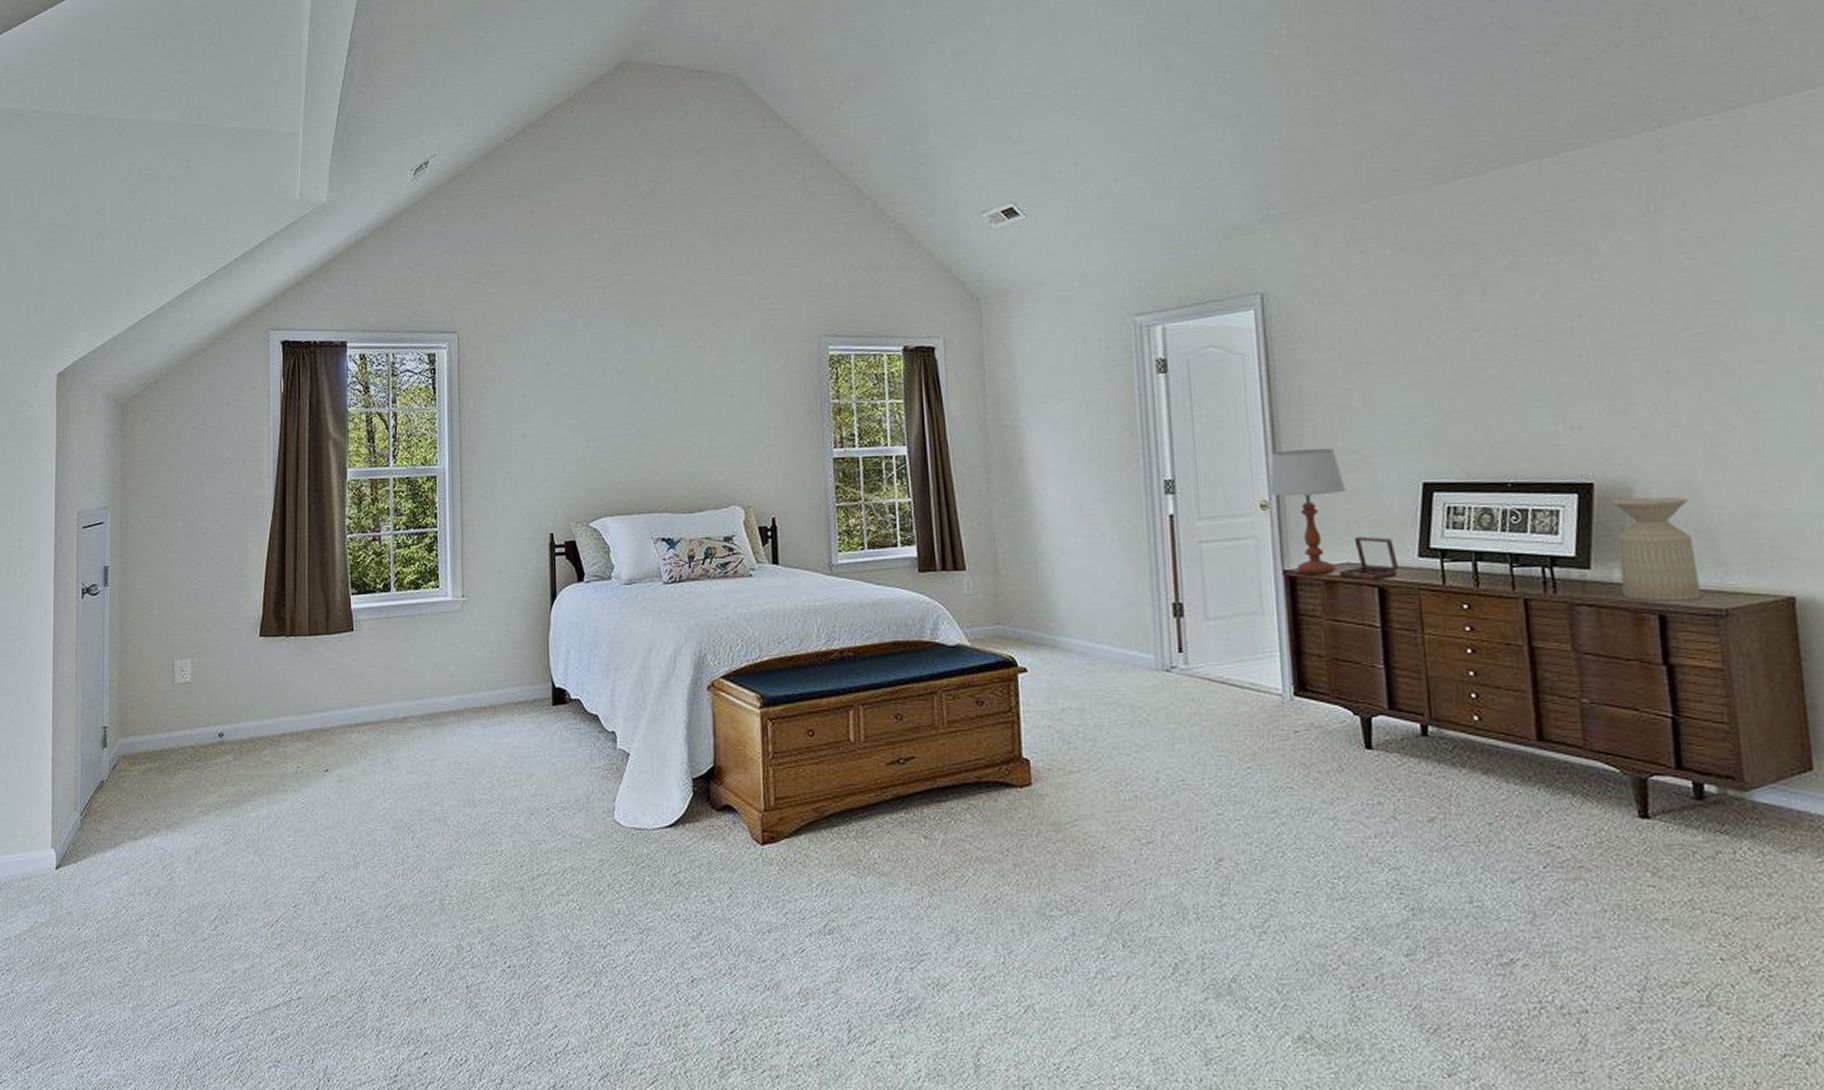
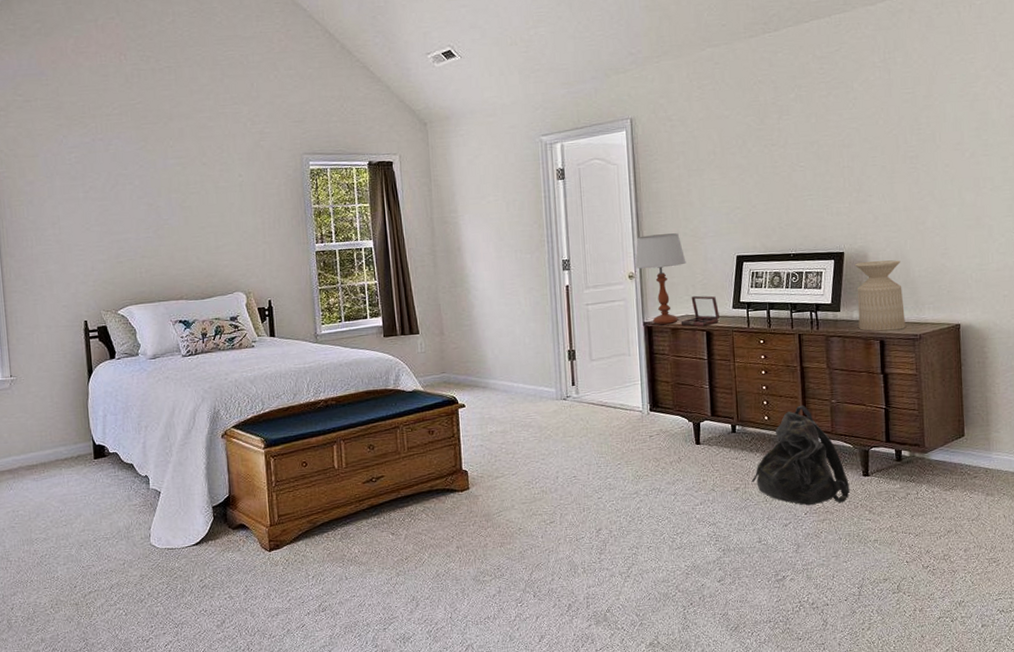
backpack: none [1455,703,1617,856] -> present [752,405,850,505]

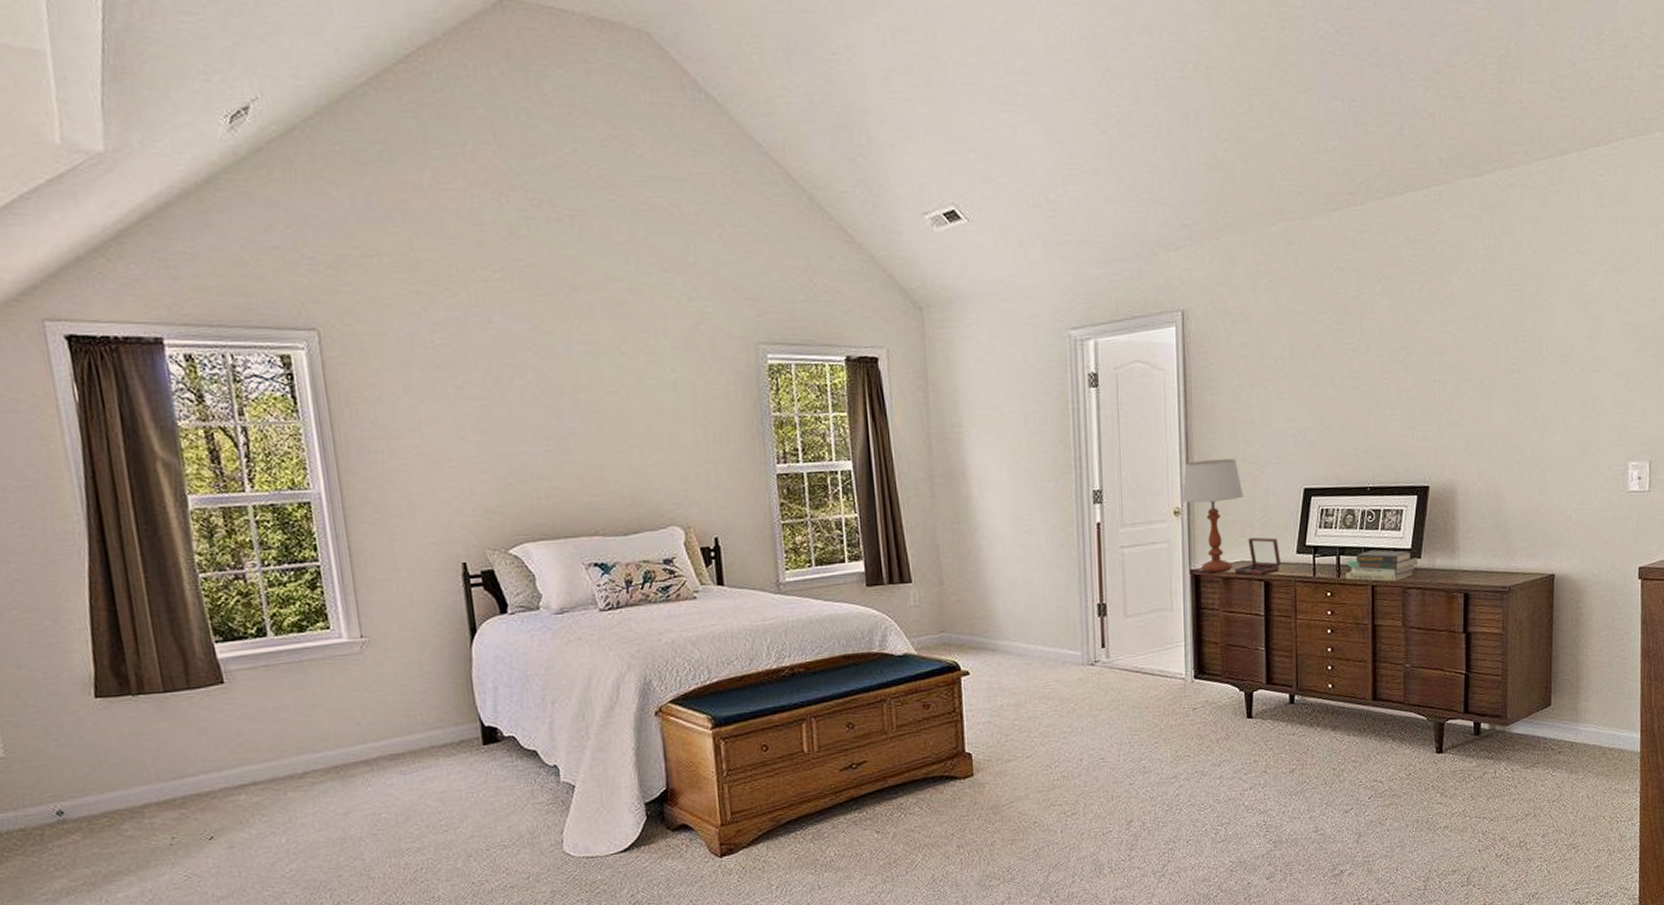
backpack: present [752,405,850,505] -> none [1310,670,1420,788]
books: none [775,305,838,332] -> present [1345,550,1418,582]
side table: present [854,260,906,332] -> none [1440,496,1494,583]

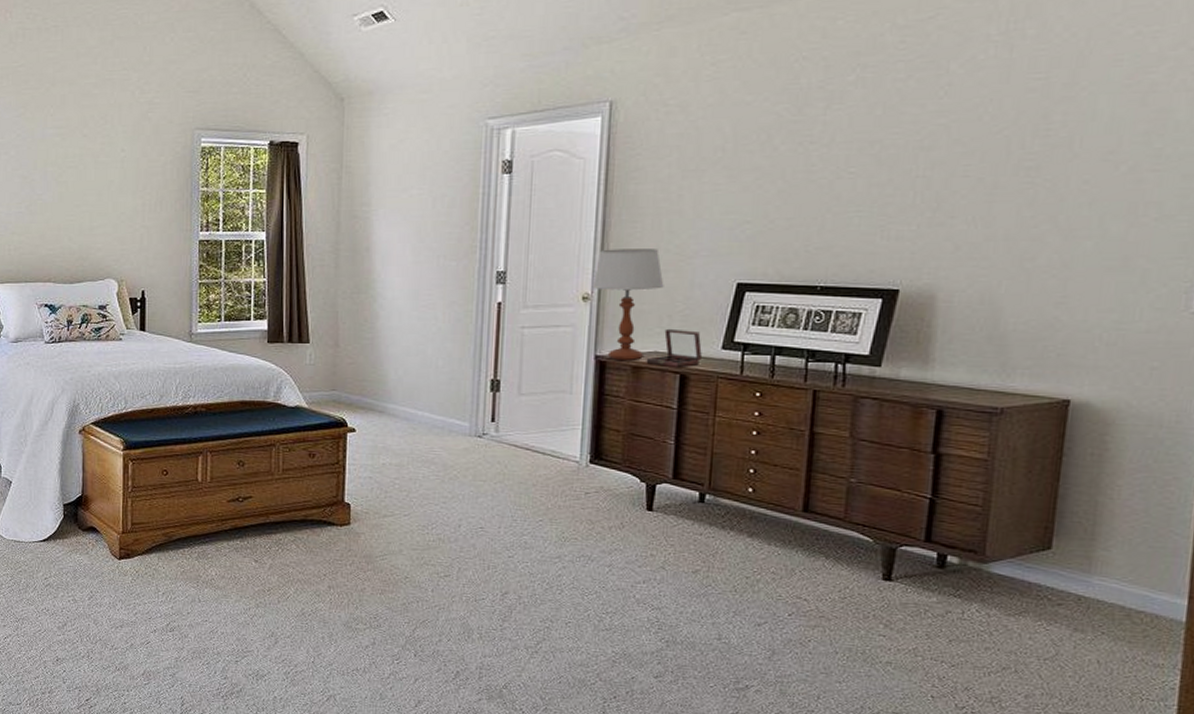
books: present [1345,550,1418,582] -> none [780,353,878,389]

